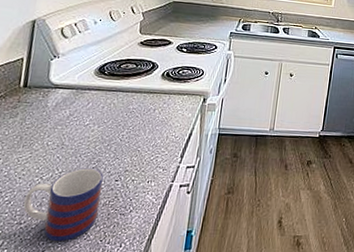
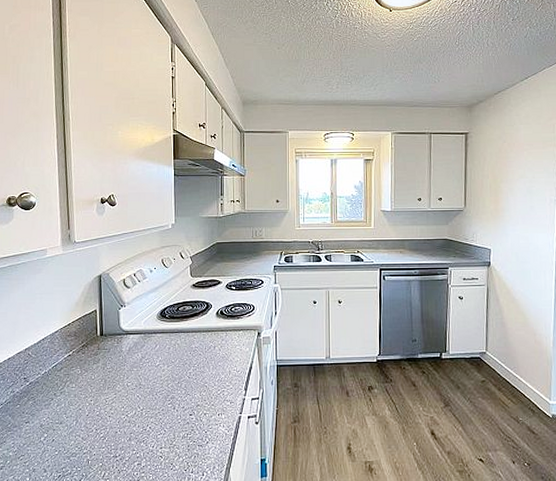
mug: present [23,167,104,242] -> none [115,404,180,472]

